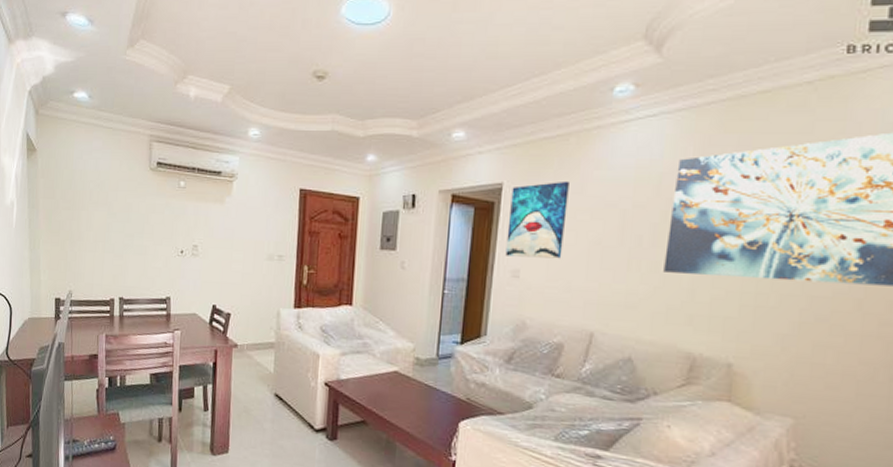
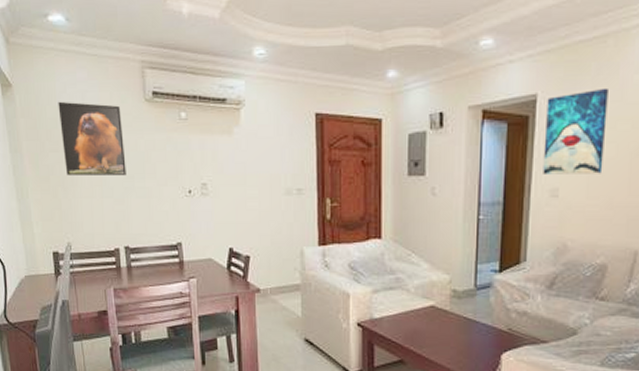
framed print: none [74,166,128,235] -> present [58,101,126,176]

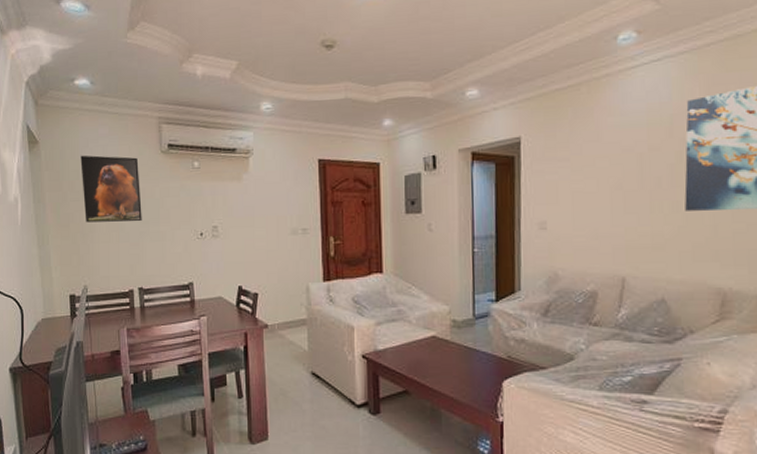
wall art: present [543,87,608,174] -> none [530,129,586,209]

